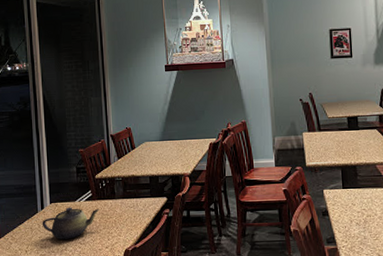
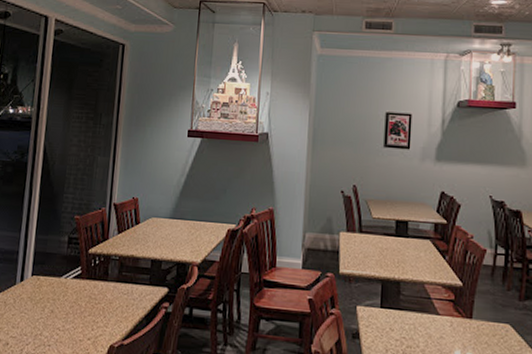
teapot: present [42,207,100,240] -> none [18,283,88,323]

